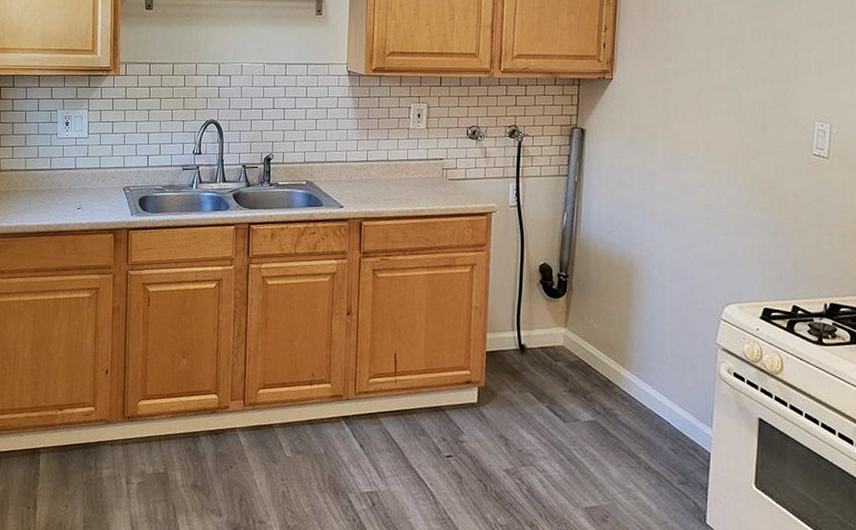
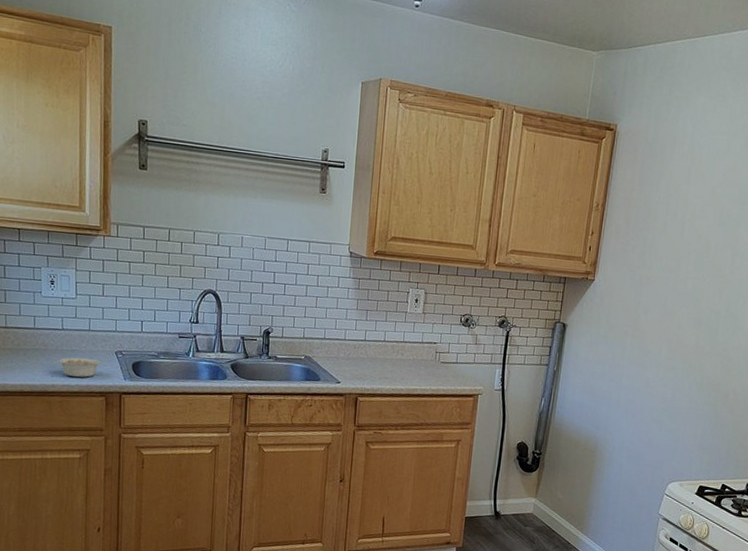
legume: none [70,196,116,215] -> present [57,357,108,378]

